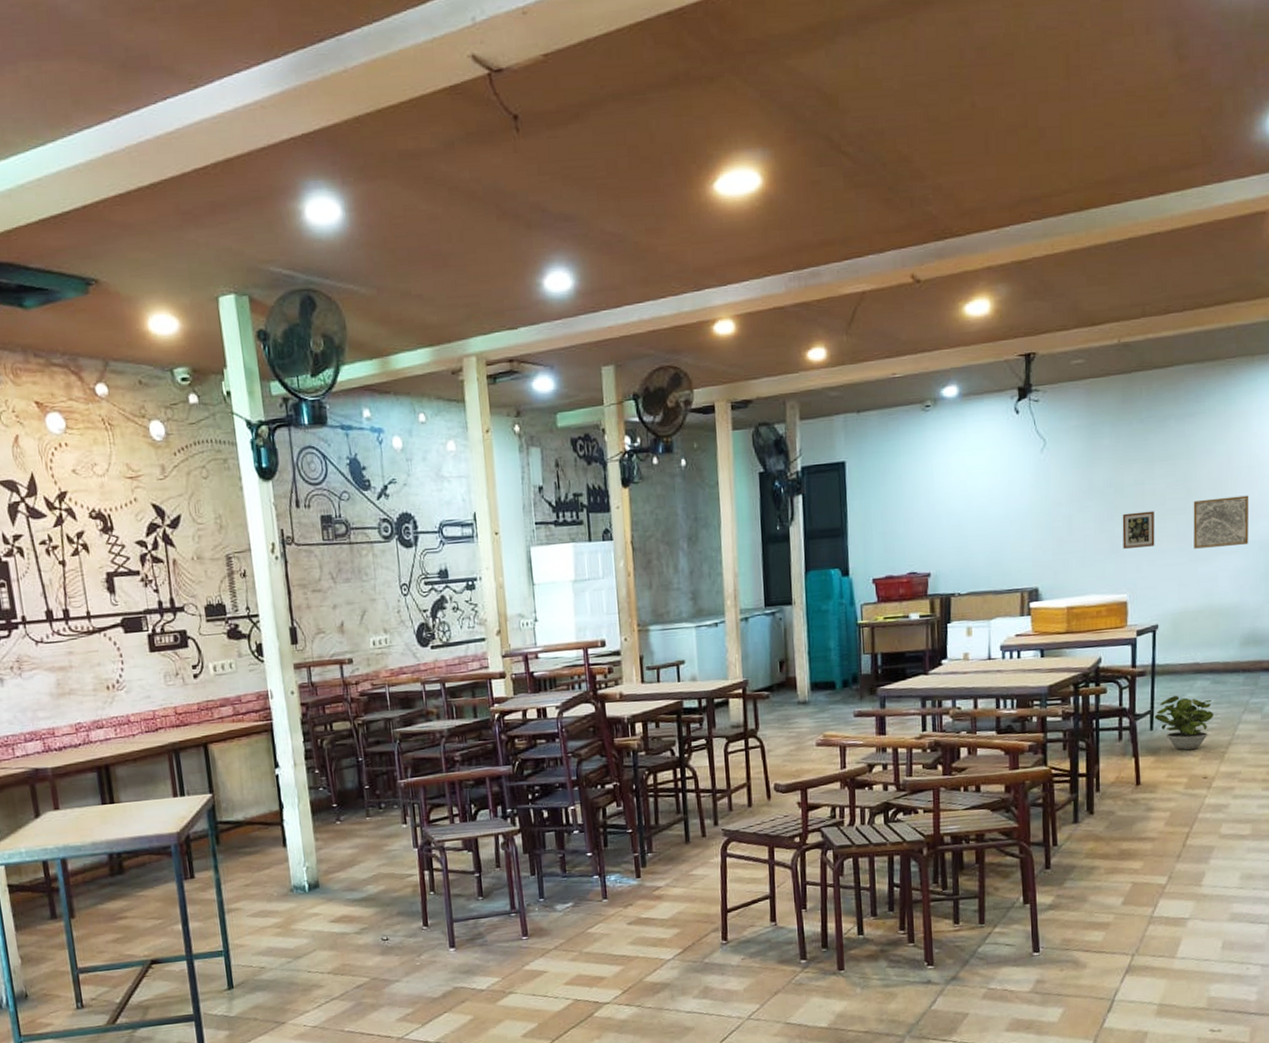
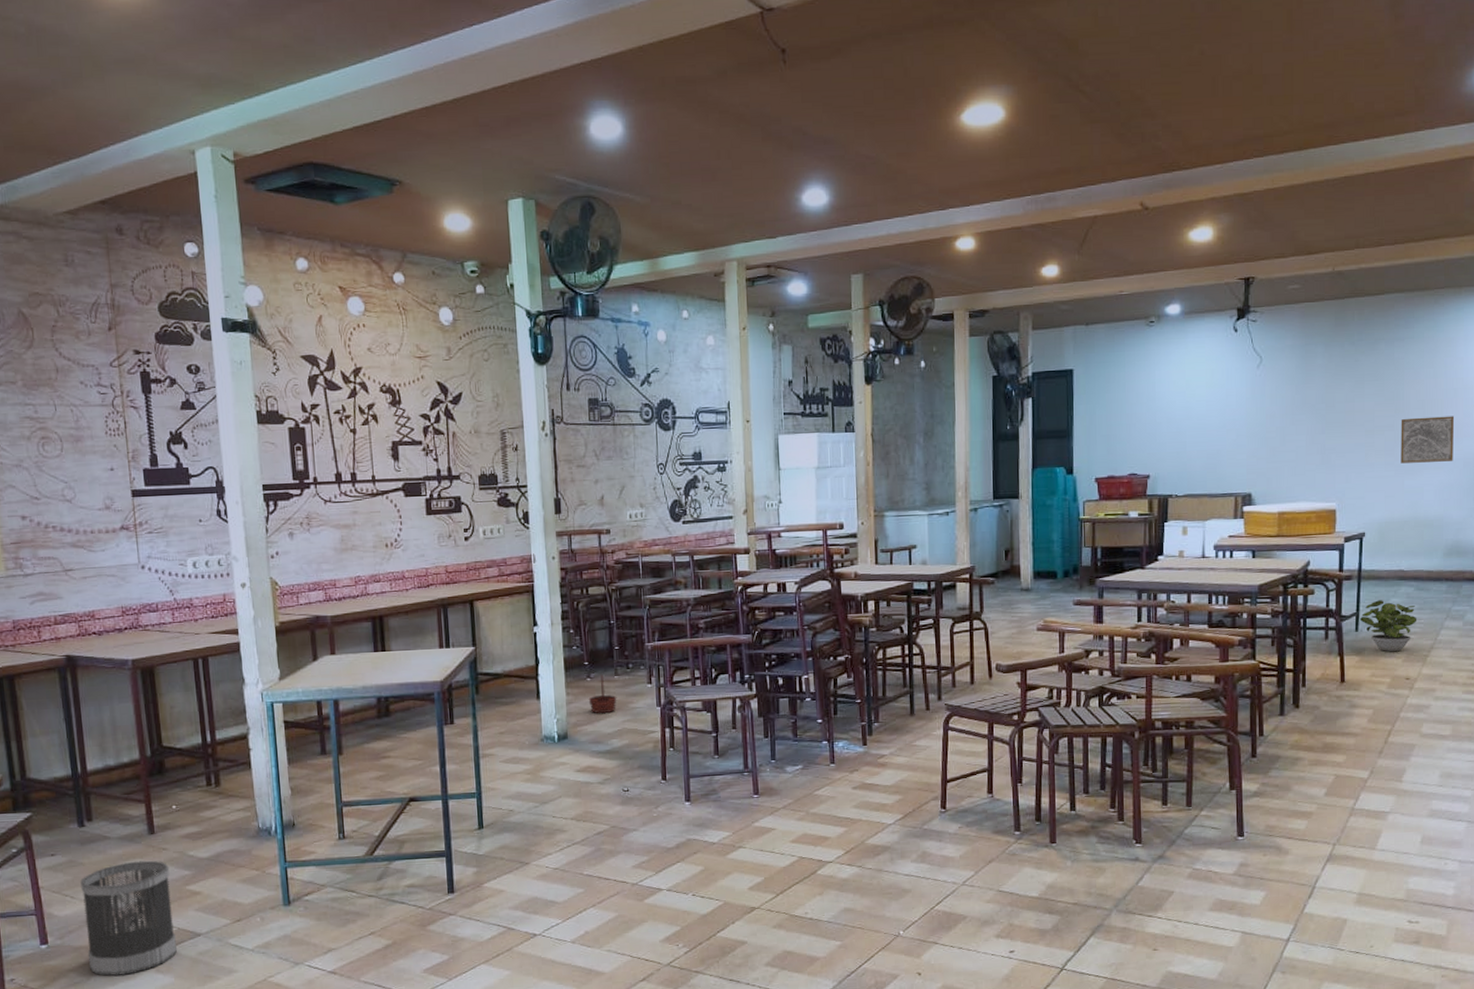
basket: none [339,816,371,859] -> present [588,674,617,713]
picture frame: present [1122,510,1155,549] -> none [1333,426,1364,460]

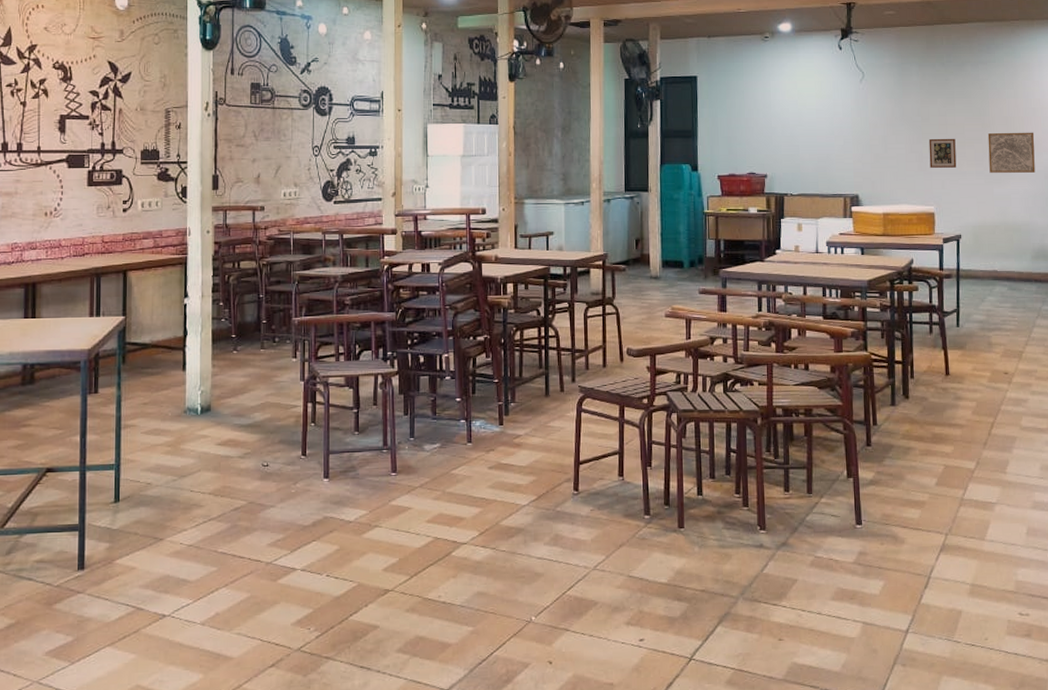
basket: present [588,674,617,713] -> none [233,347,262,386]
picture frame: none [1333,426,1364,460] -> present [928,138,957,168]
potted plant: present [1360,600,1417,652] -> none [961,298,1012,348]

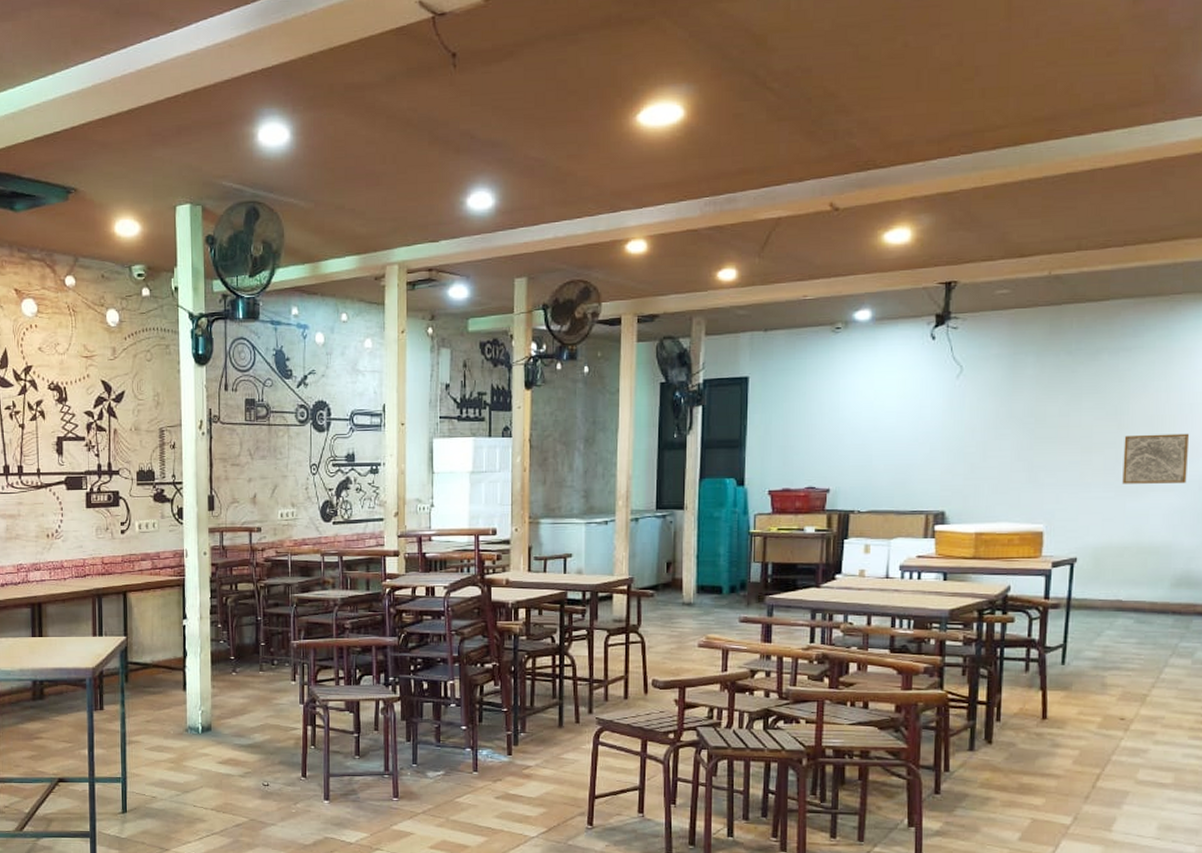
picture frame: present [928,138,957,168] -> none [1041,443,1079,479]

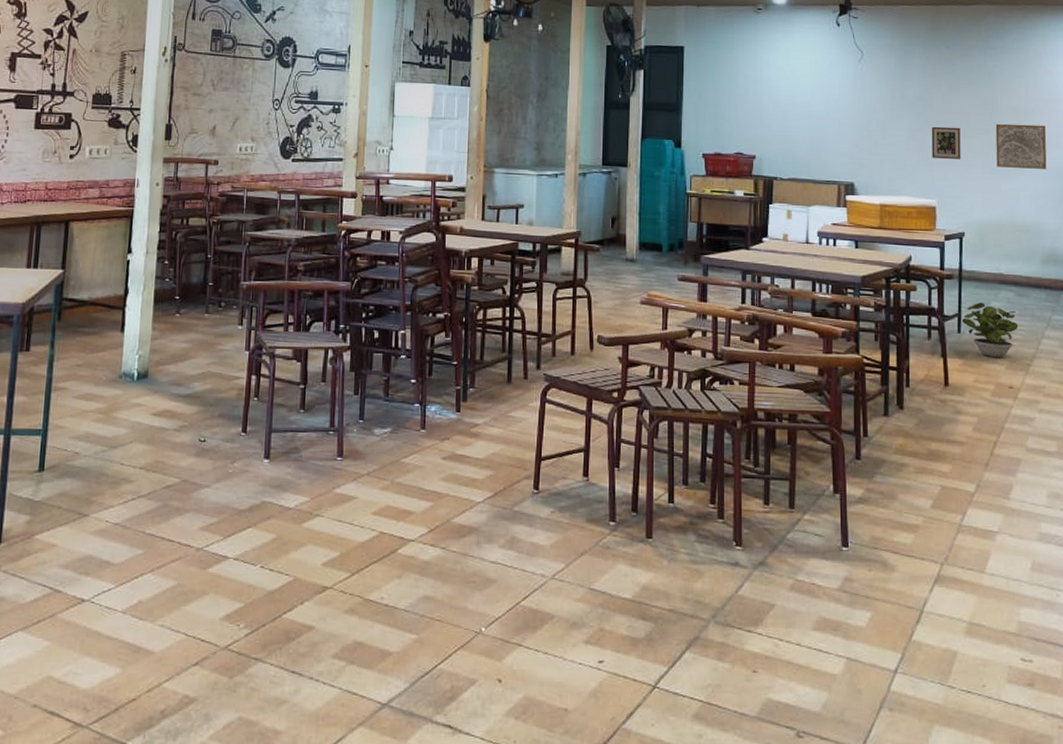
picture frame: none [1041,443,1079,479] -> present [931,126,961,159]
potted plant: none [1068,632,1137,689] -> present [962,302,1019,358]

